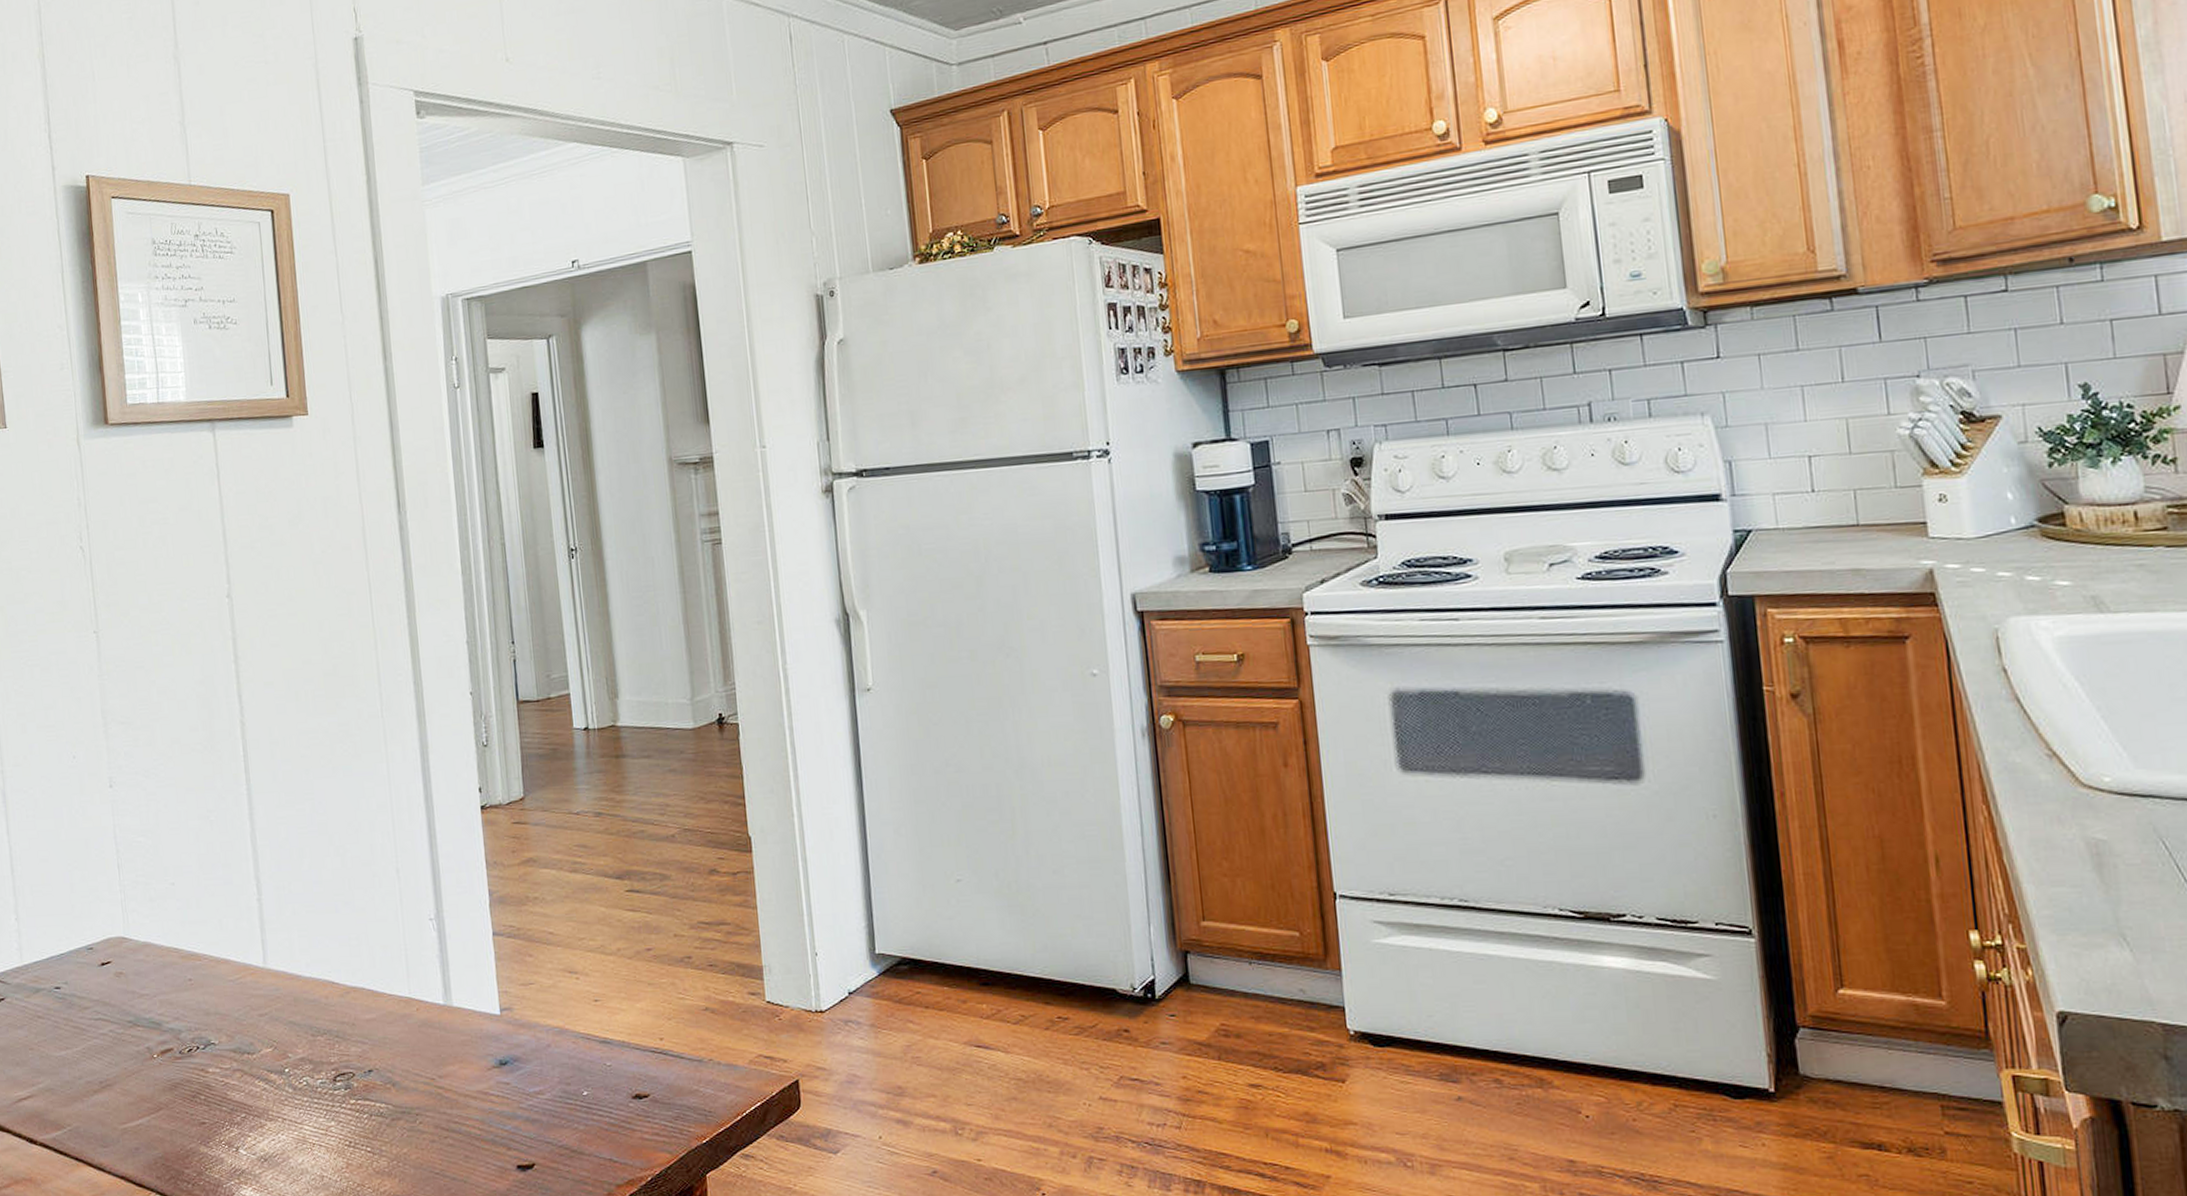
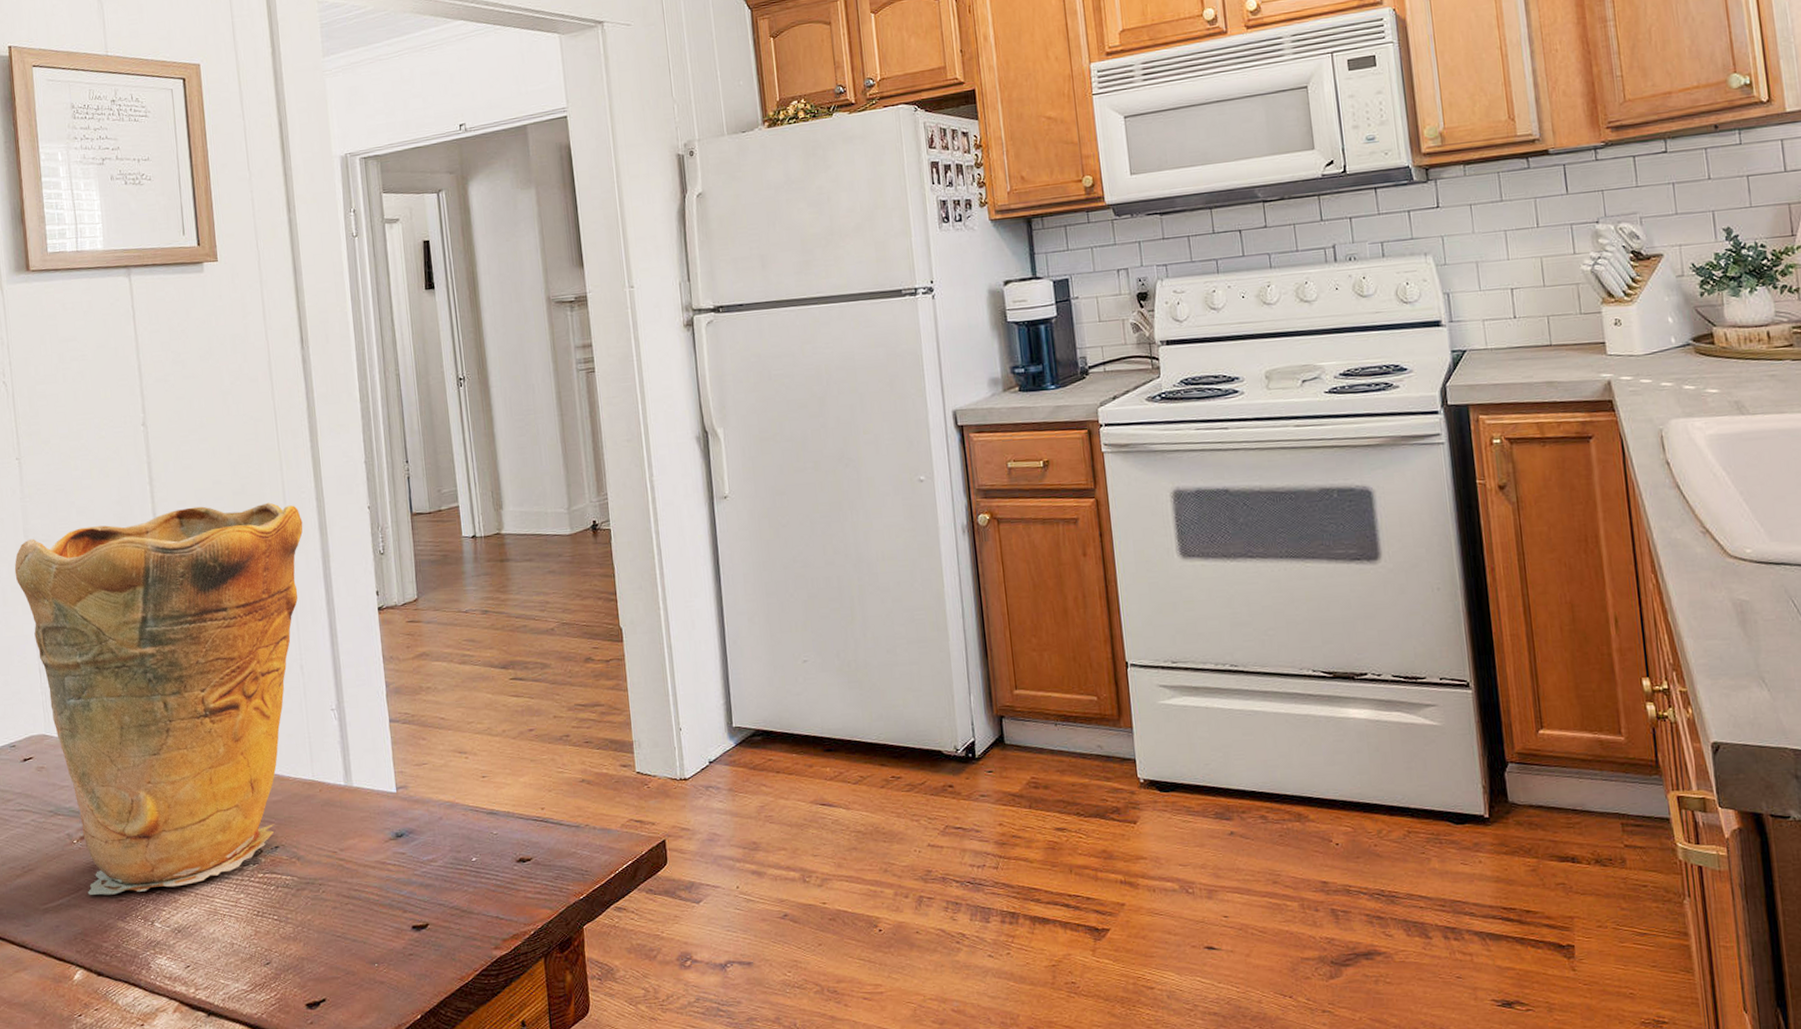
vase: none [92,685,400,1117] -> present [14,502,303,895]

